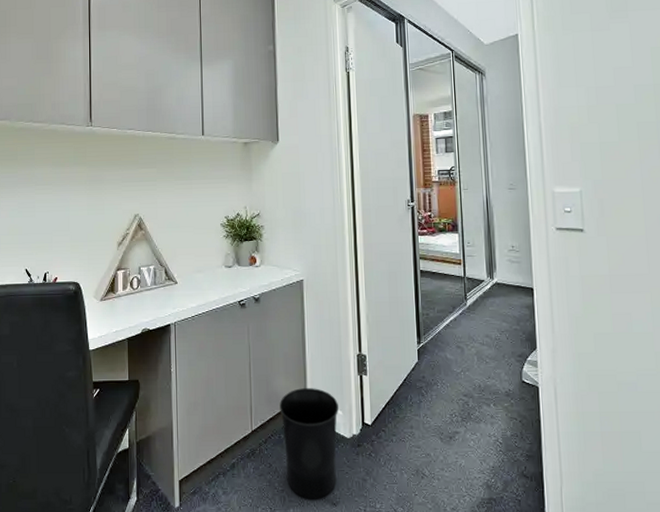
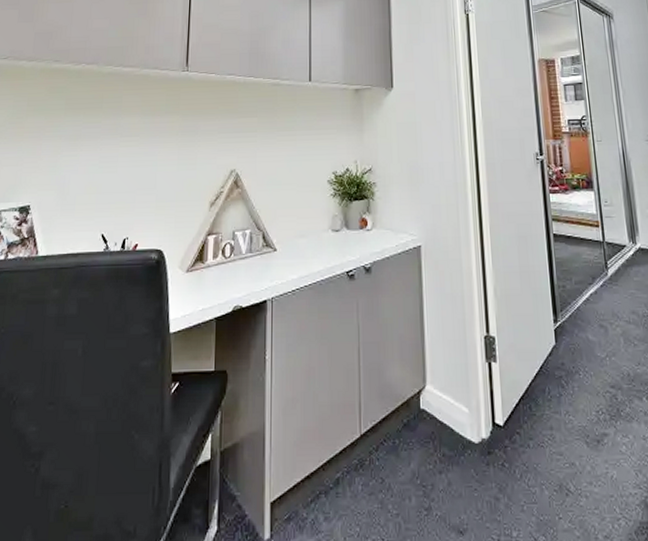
waste bin: present [280,388,338,499] -> none [394,379,464,526]

